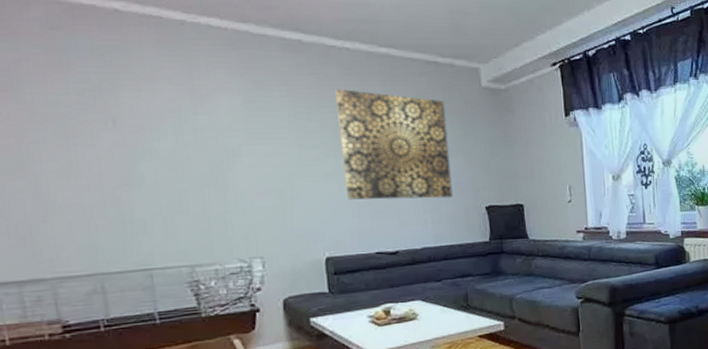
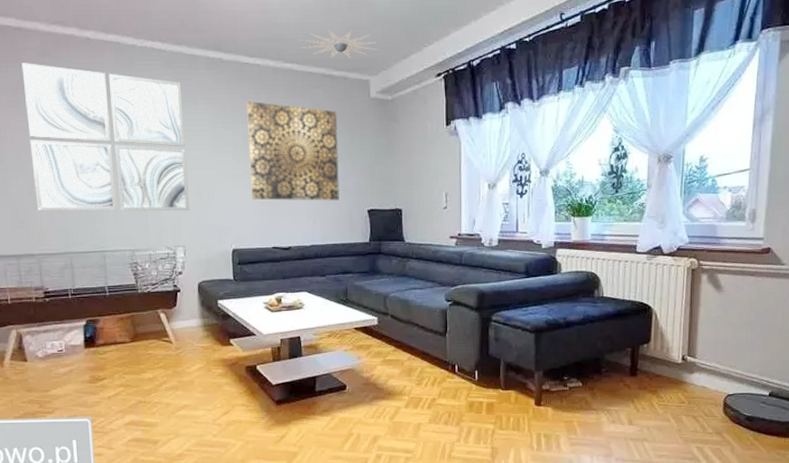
wall art: none [16,37,267,224] -> present [21,63,189,211]
ceiling light: none [394,11,490,45] -> present [298,28,381,59]

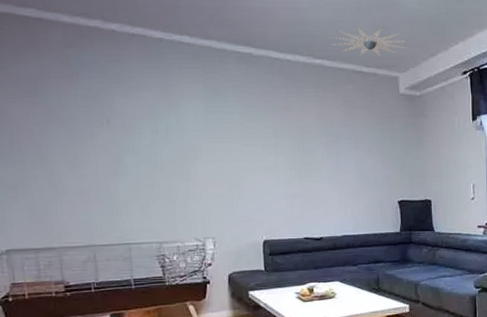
wall art: present [21,63,189,211] -> none [42,54,219,204]
wall art: present [247,102,339,201] -> none [277,96,370,193]

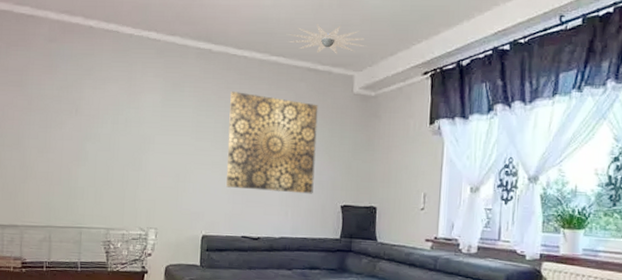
wall art: none [277,96,370,193] -> present [226,92,318,194]

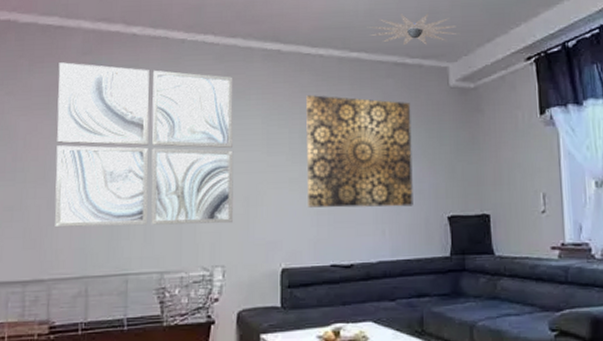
wall art: none [26,47,171,195] -> present [54,62,234,228]

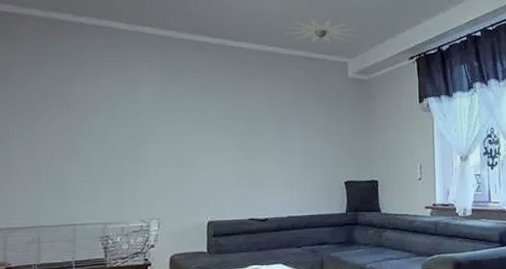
wall art: present [54,62,234,228] -> none [10,44,168,185]
wall art: present [306,95,413,208] -> none [230,81,317,174]

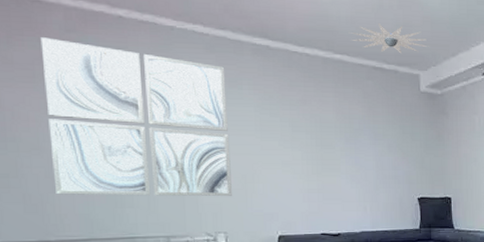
wall art: none [10,44,168,185] -> present [40,37,232,197]

